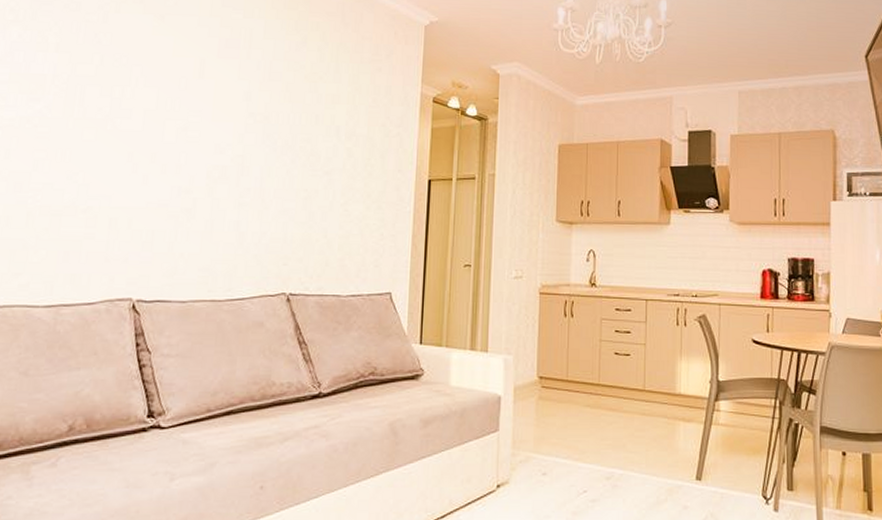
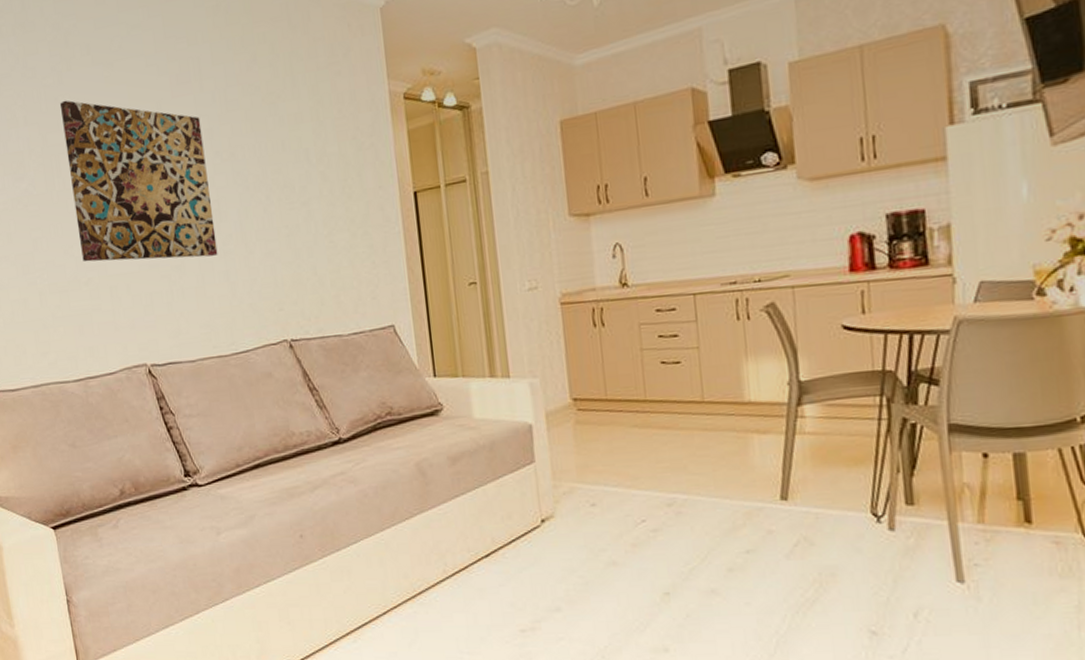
wall art: none [86,37,242,205] -> present [59,100,218,262]

